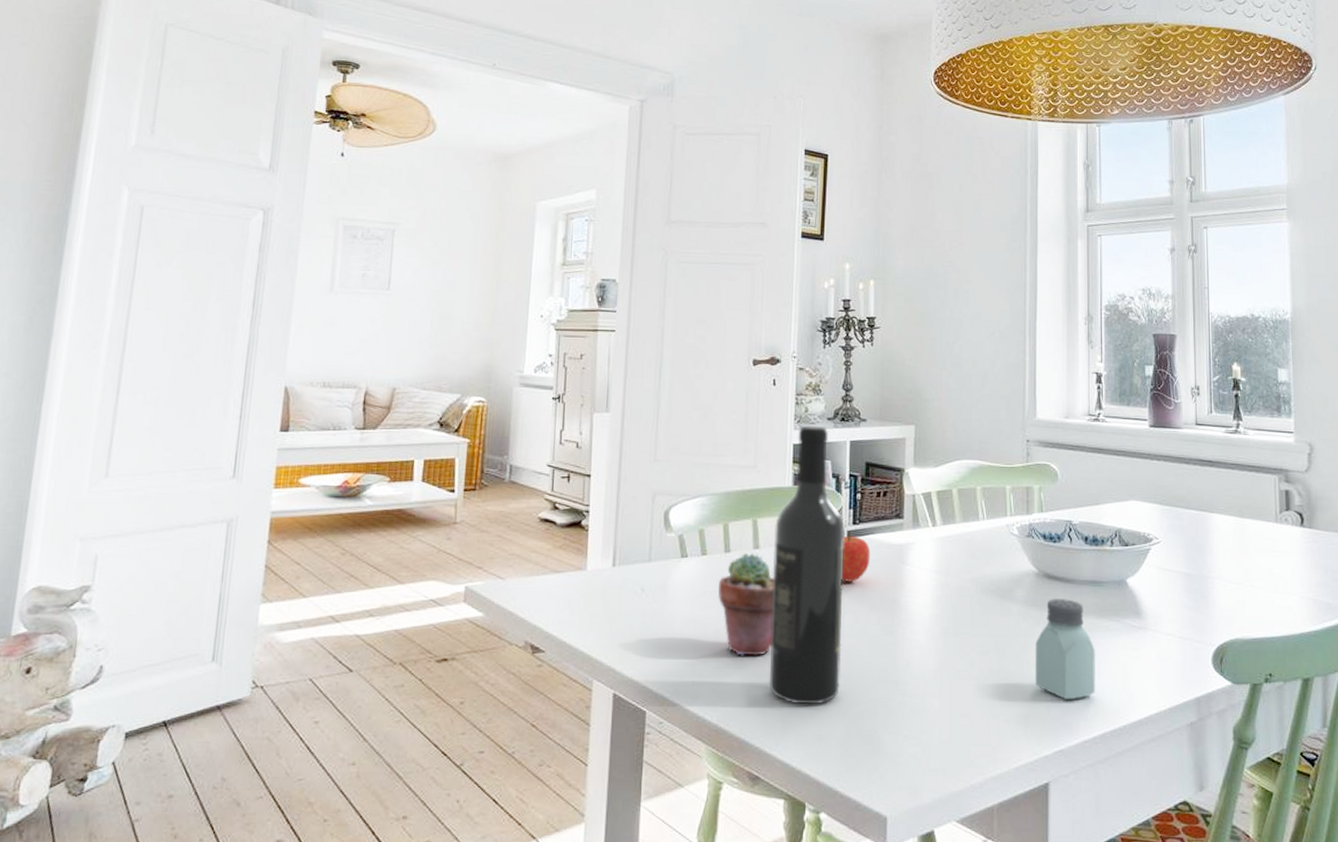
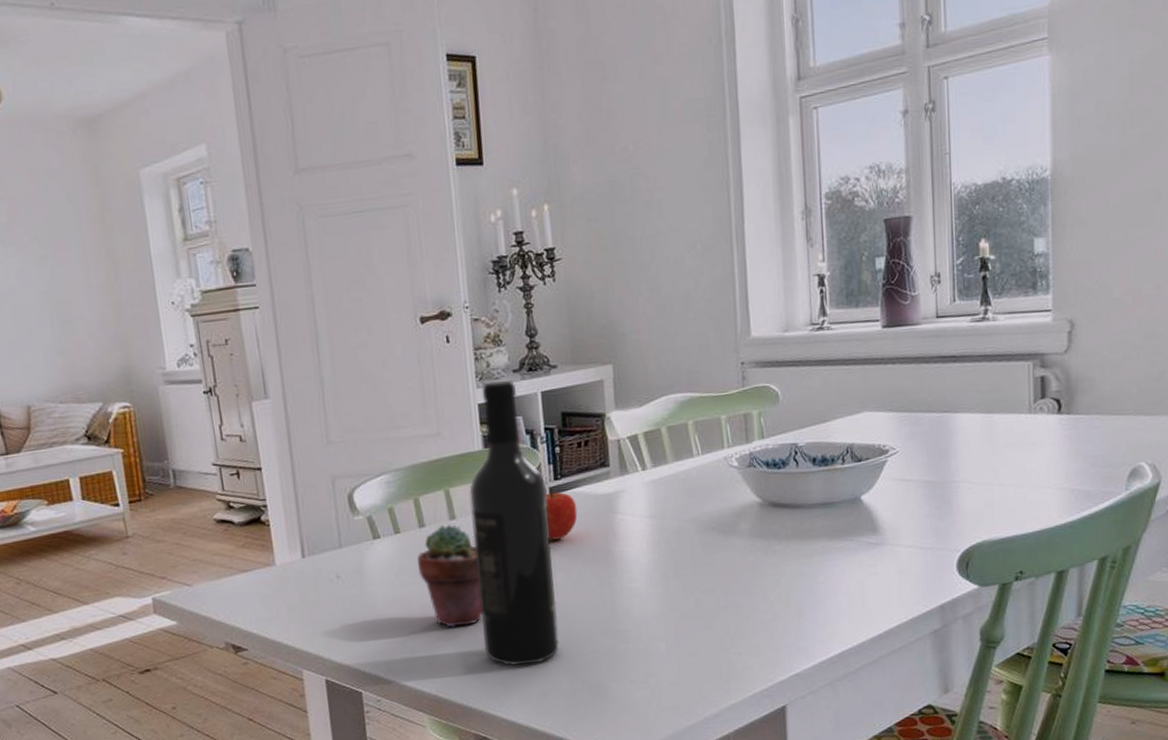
saltshaker: present [1035,599,1096,701] -> none [764,525,831,626]

